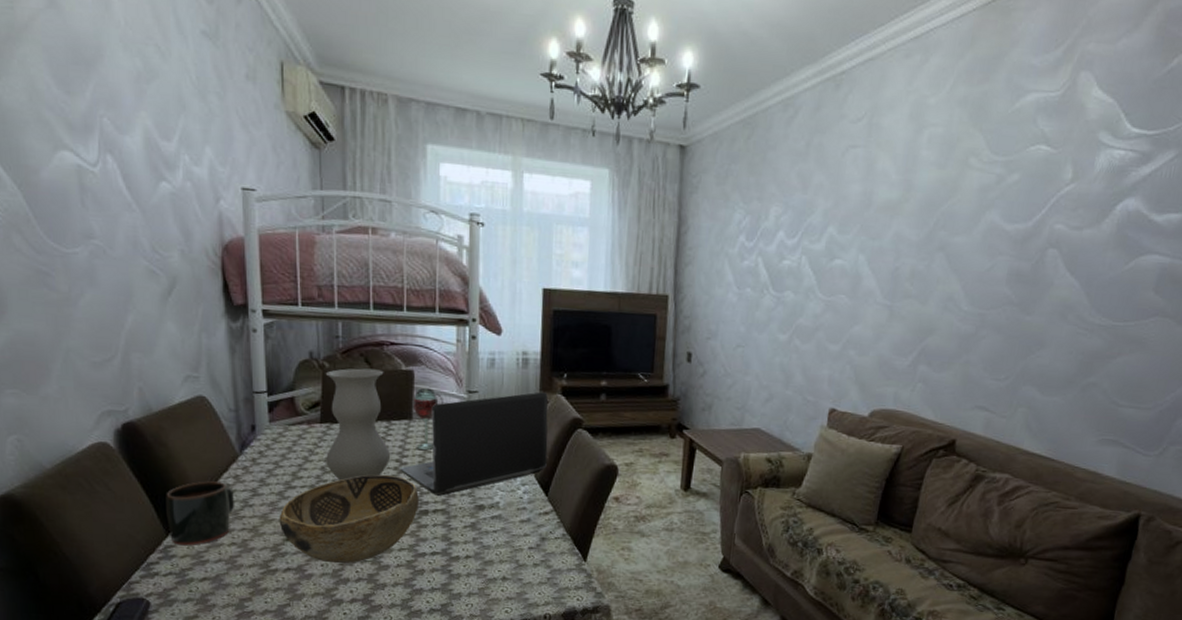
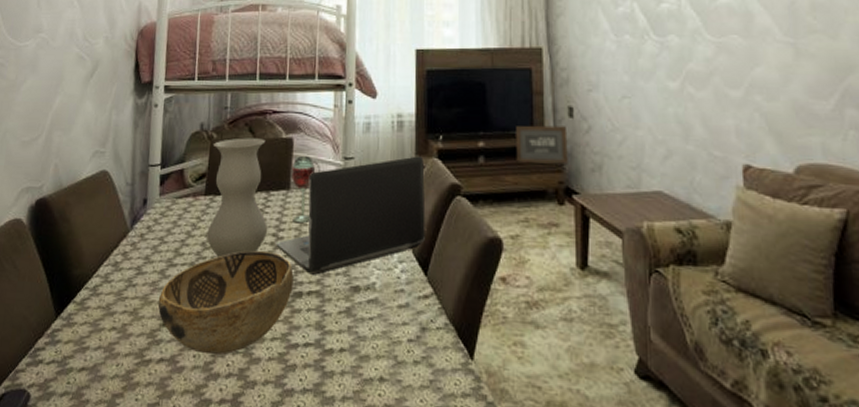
mug: present [166,481,235,546] -> none [58,258,121,330]
picture frame: none [635,367,684,404] -> present [516,125,568,165]

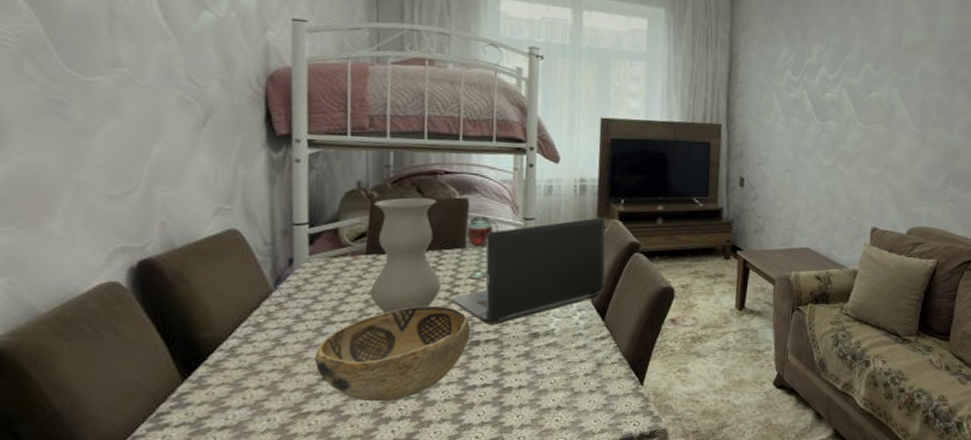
picture frame: present [516,125,568,165] -> none [691,192,738,226]

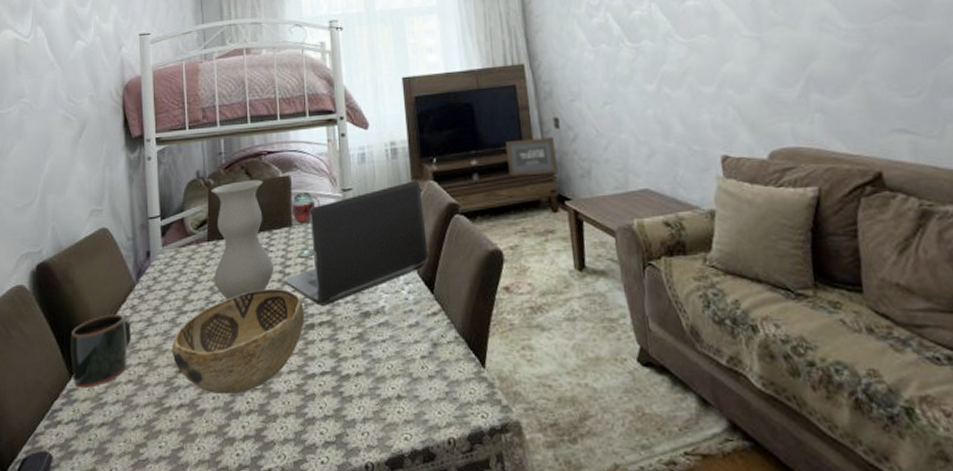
mug: none [183,320,266,392] -> present [70,314,132,388]
picture frame: none [691,192,738,226] -> present [506,137,558,178]

